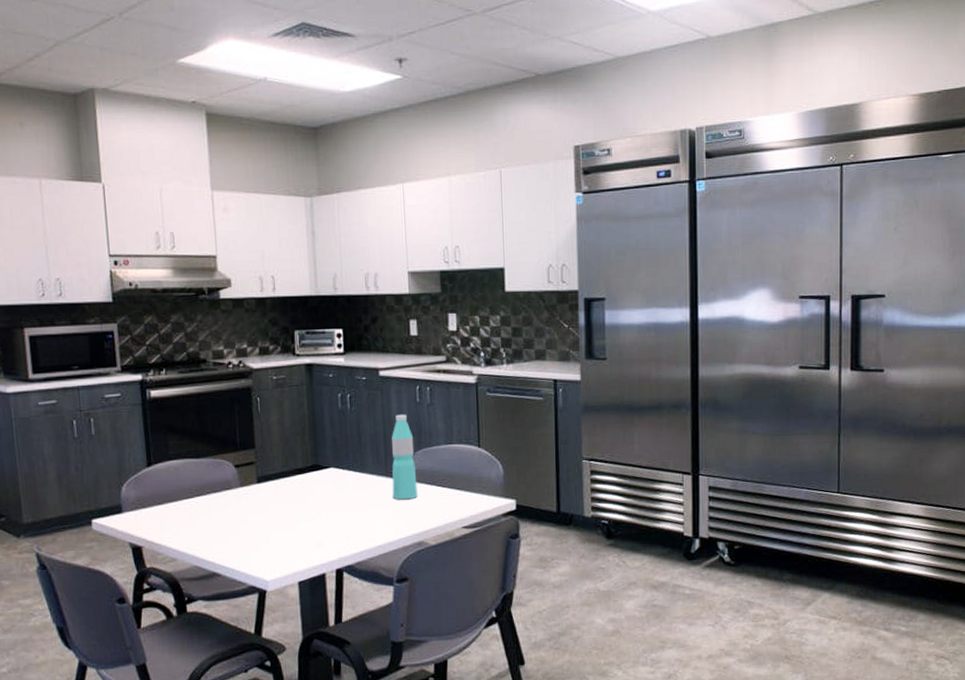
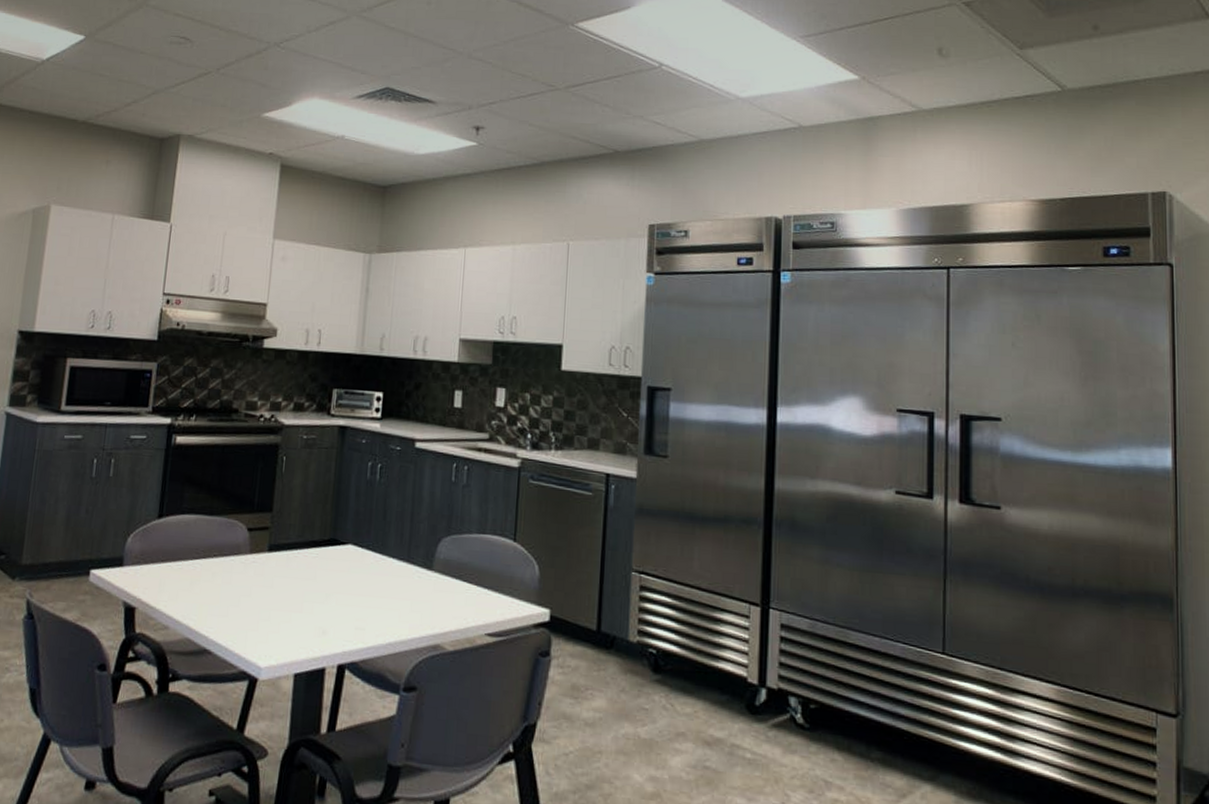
water bottle: present [392,414,418,500] -> none [412,492,444,593]

